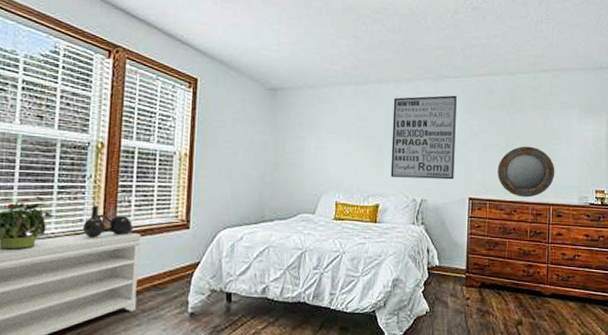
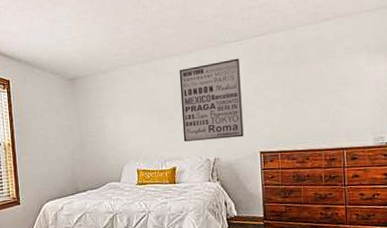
home mirror: present [497,146,555,198] -> none [286,95,347,145]

